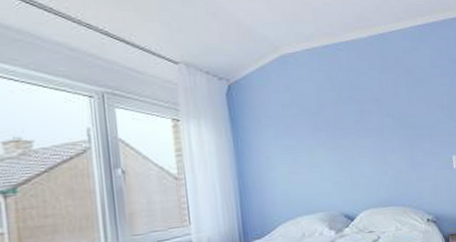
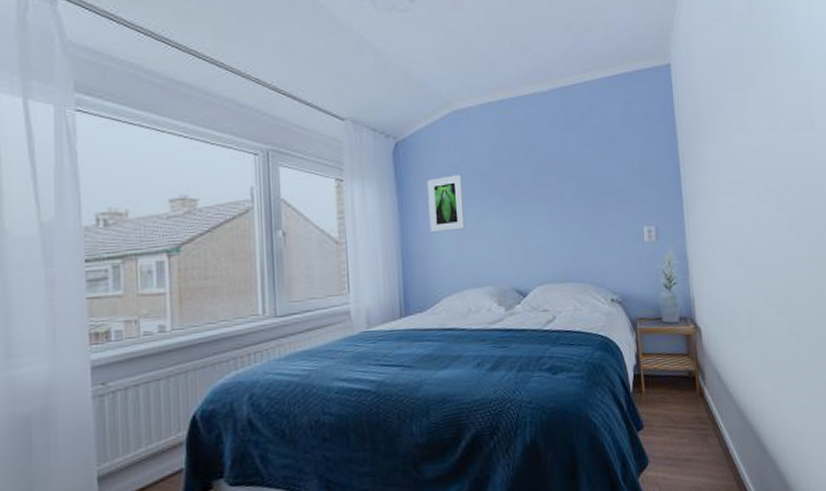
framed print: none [260,113,298,167] -> present [427,175,466,233]

